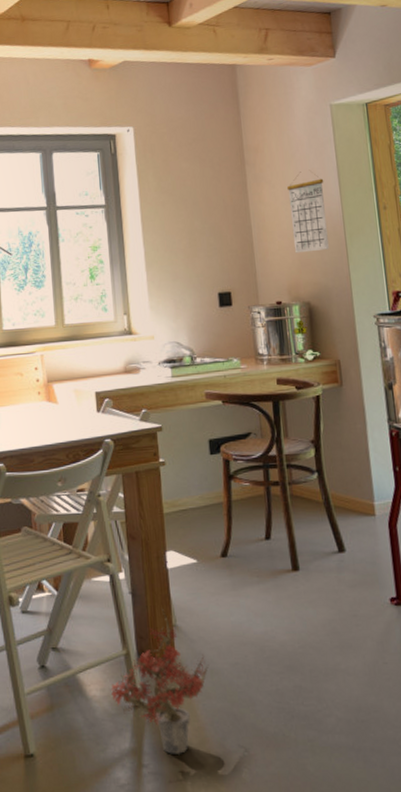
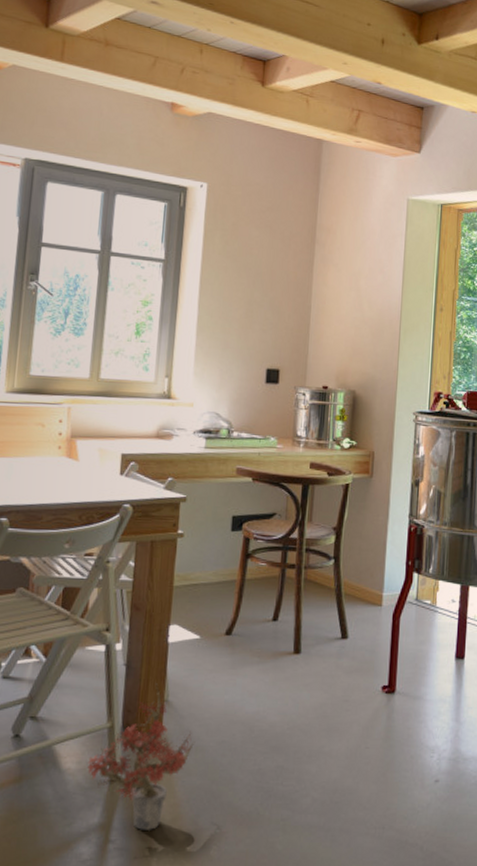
calendar: present [286,169,329,253] -> none [349,260,389,342]

